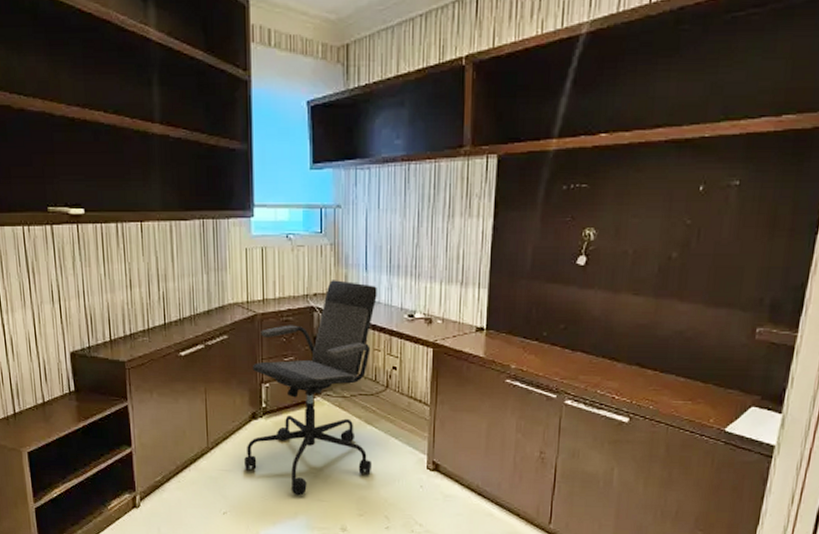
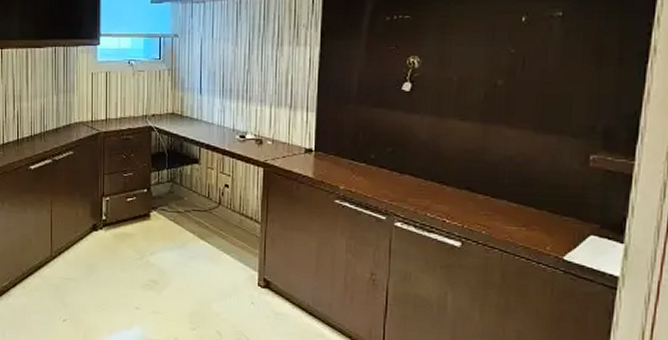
office chair: present [244,280,377,496] -> none [84,102,211,307]

